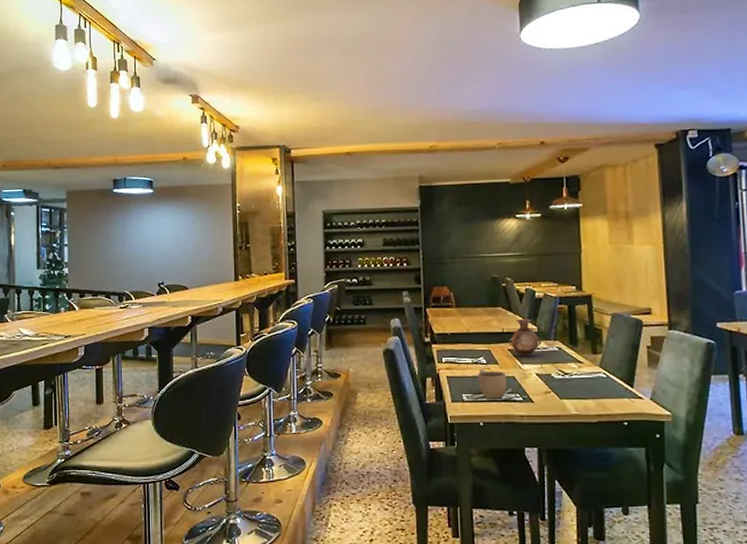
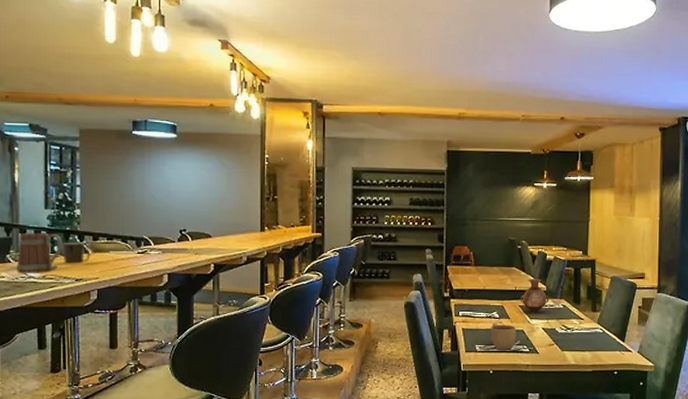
beer mug: none [13,292,53,333] -> present [17,232,62,274]
mug: none [52,299,78,323] -> present [61,242,91,265]

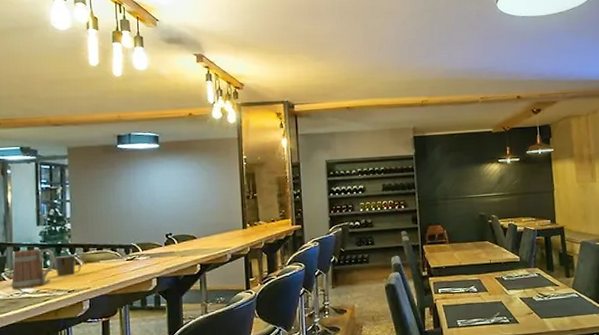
cup: present [490,322,517,350] -> none [469,296,496,323]
vase: present [520,279,549,312] -> none [495,250,524,283]

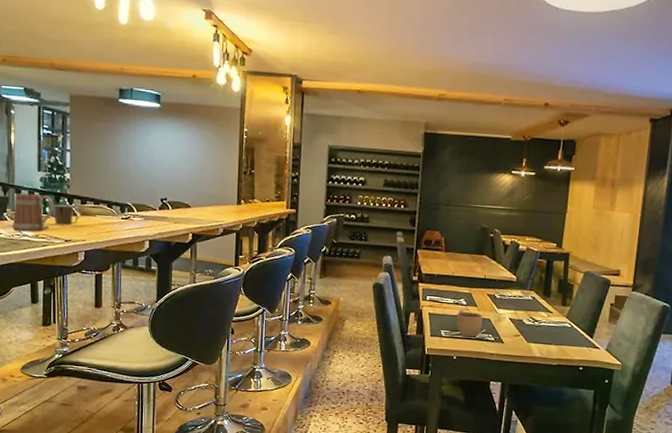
cup: none [469,296,496,323] -> present [456,309,483,337]

